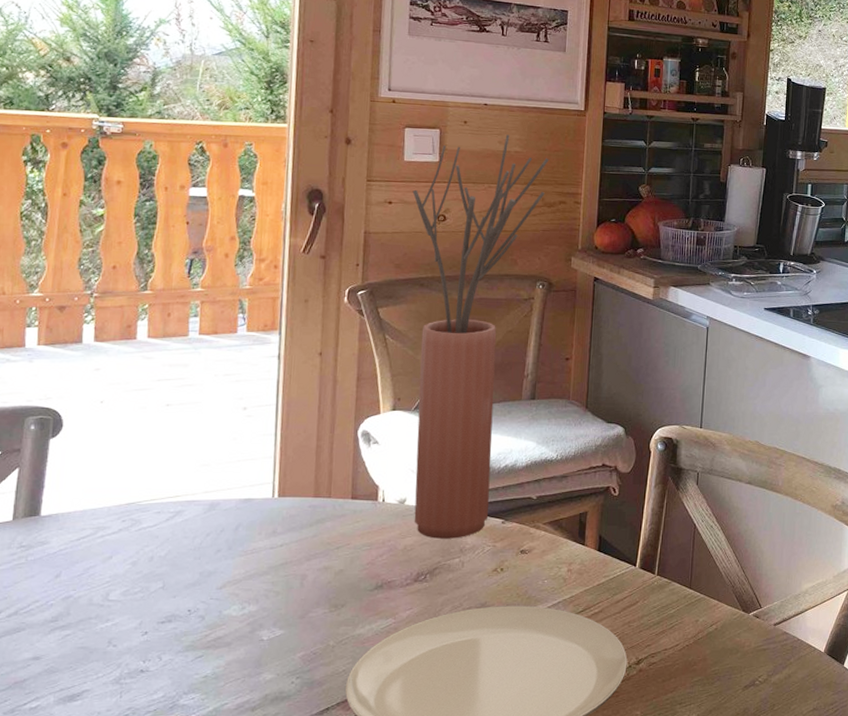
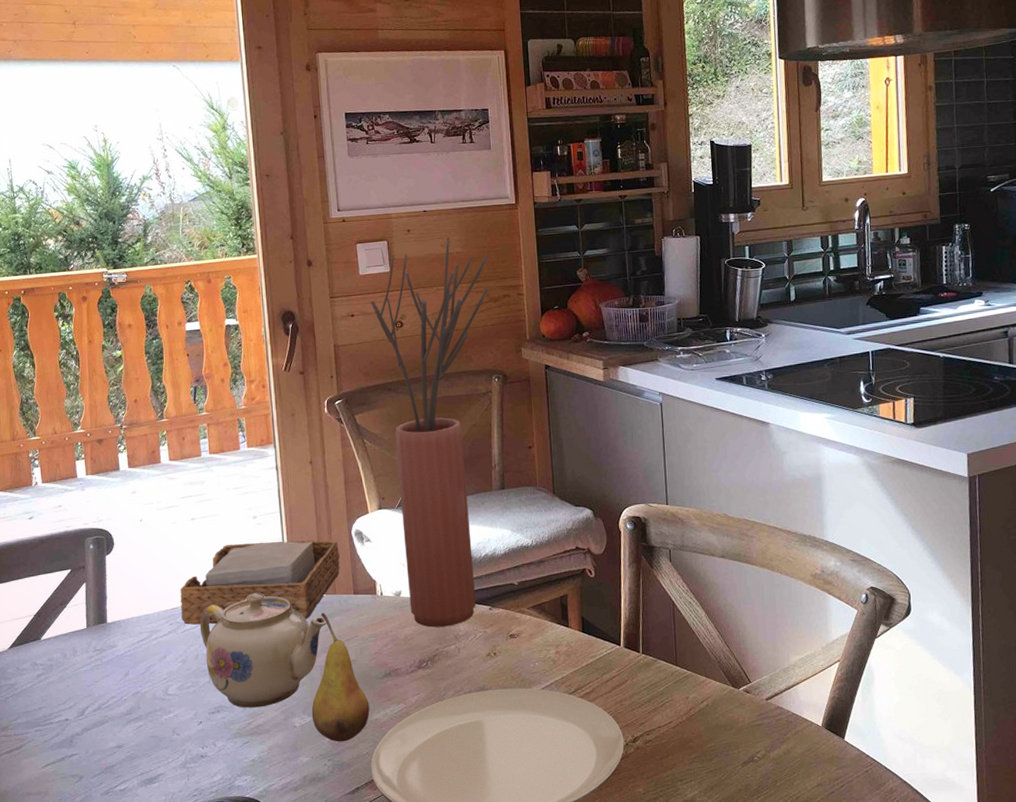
napkin holder: none [138,436,341,523] -> present [180,539,340,625]
teapot: none [159,492,316,618] -> present [199,593,327,708]
fruit: none [283,517,354,658] -> present [311,612,370,742]

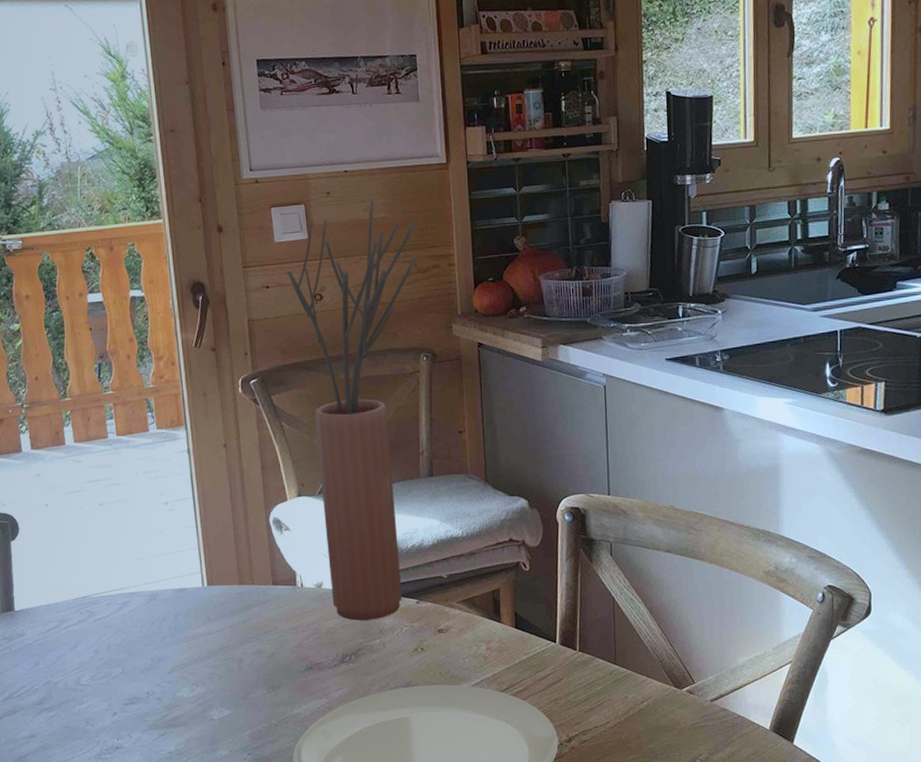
napkin holder: present [180,539,340,625] -> none [90,527,258,614]
teapot: present [199,593,327,708] -> none [111,583,245,700]
fruit: present [311,612,370,742] -> none [230,603,291,736]

